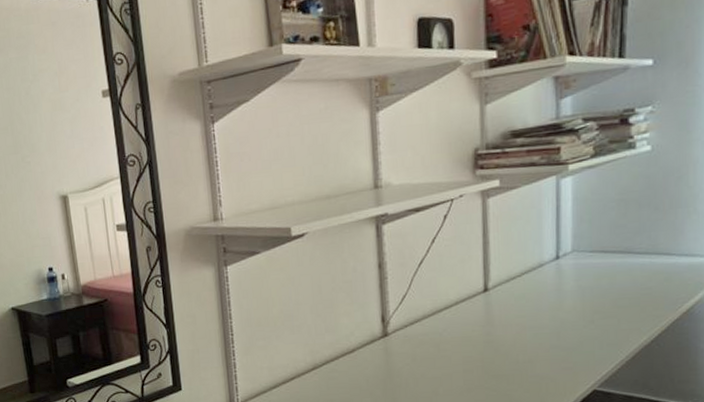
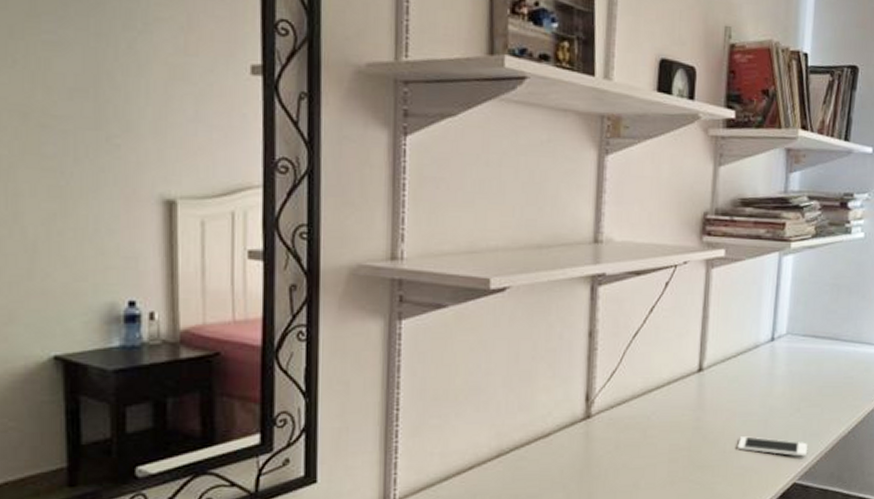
cell phone: none [530,347,607,366] -> present [737,436,808,457]

